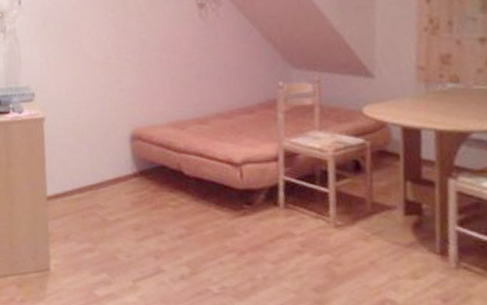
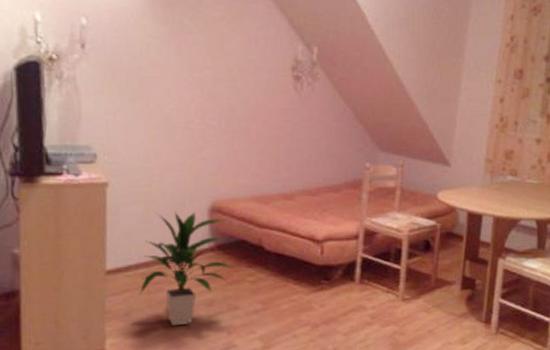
indoor plant: none [75,139,156,250] -> present [139,211,234,326]

